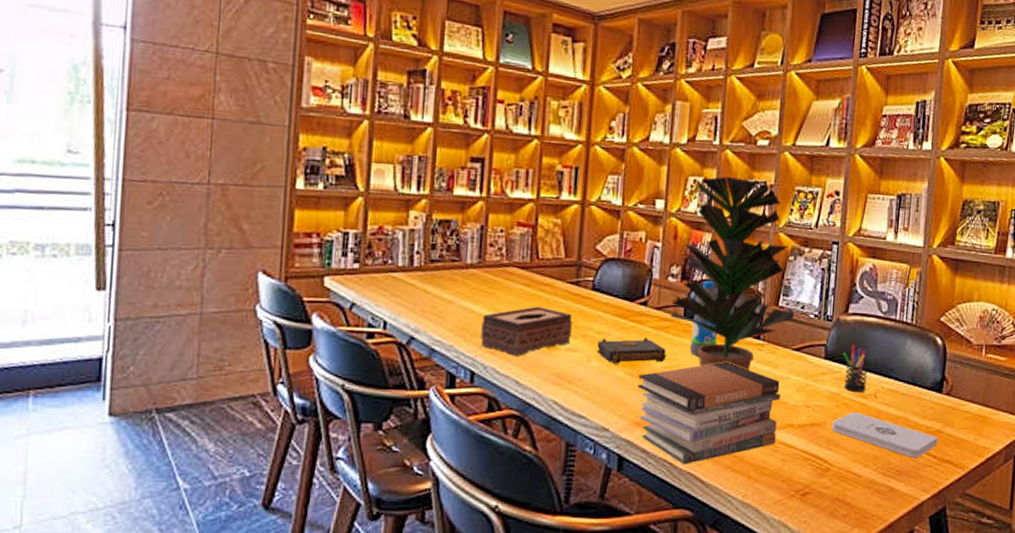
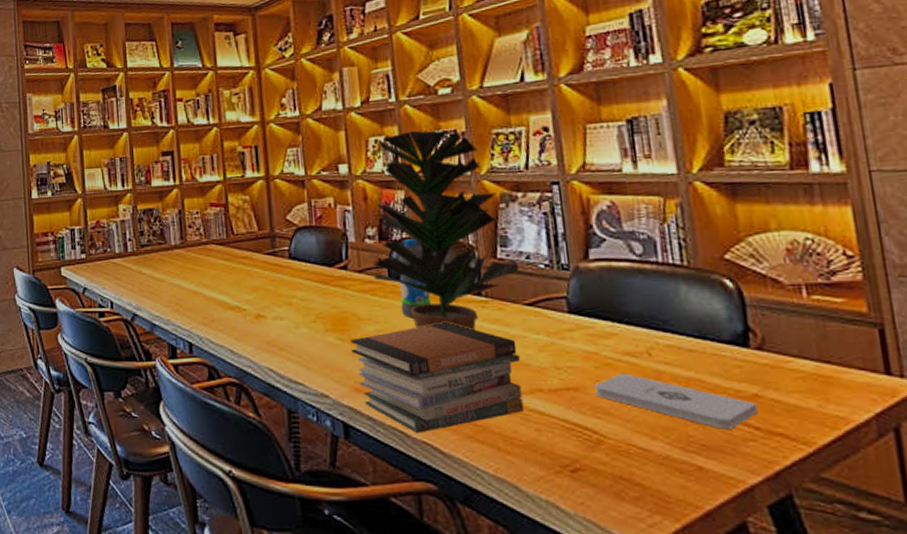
tissue box: present [480,306,573,356] -> none [192,278,276,326]
book: present [597,337,667,364] -> none [303,301,378,329]
pen holder: present [843,344,868,392] -> none [592,295,634,350]

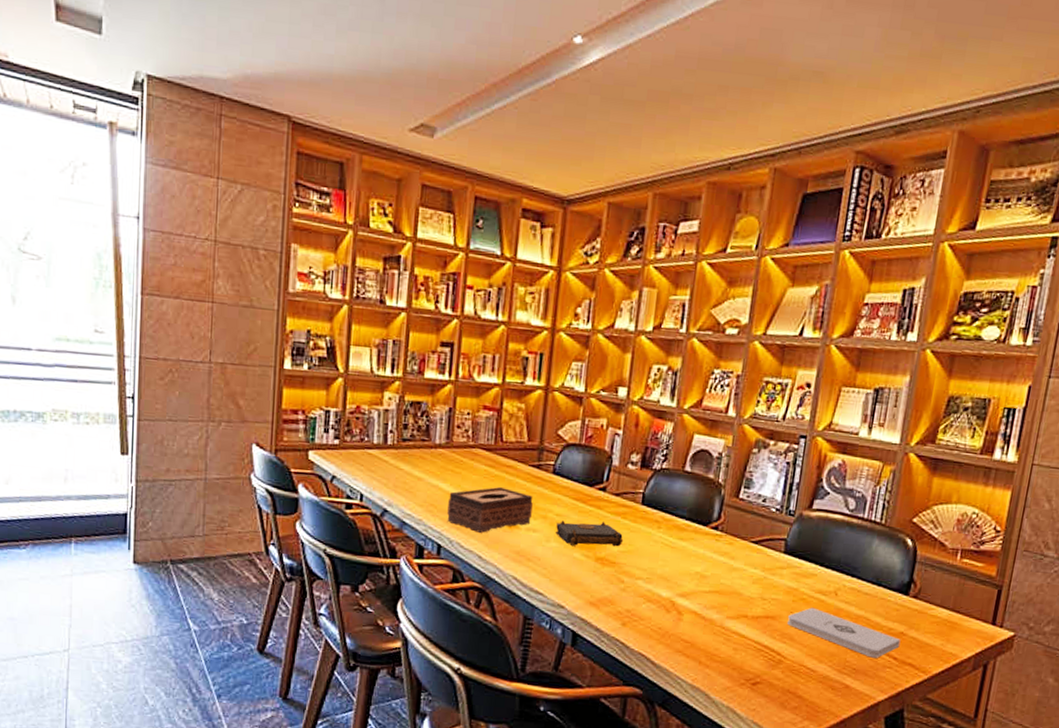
tissue box: none [192,278,276,326] -> present [447,486,533,533]
book: none [303,301,378,329] -> present [555,520,624,547]
book stack: present [350,322,524,433] -> none [593,550,736,645]
potted plant: present [372,130,520,331] -> none [628,365,756,561]
water bottle: present [398,239,431,319] -> none [646,470,677,544]

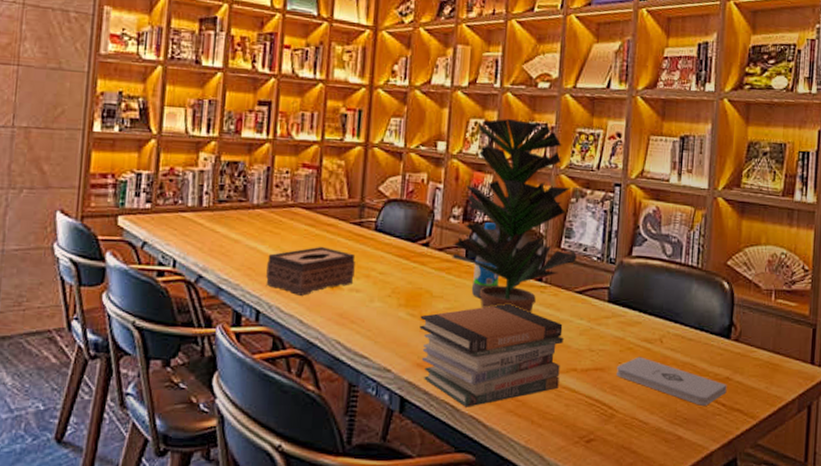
book: present [555,520,624,547] -> none [379,278,449,305]
book stack: none [593,550,736,645] -> present [419,304,563,407]
potted plant: none [628,365,756,561] -> present [452,118,578,314]
water bottle: none [646,470,677,544] -> present [471,222,499,299]

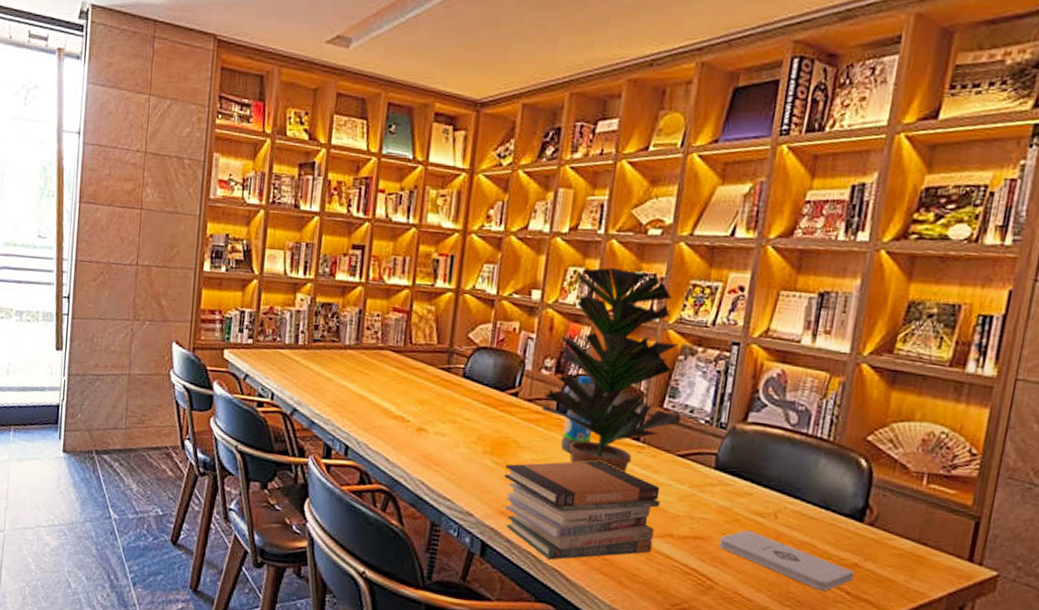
tissue box: present [266,246,356,296] -> none [355,389,442,435]

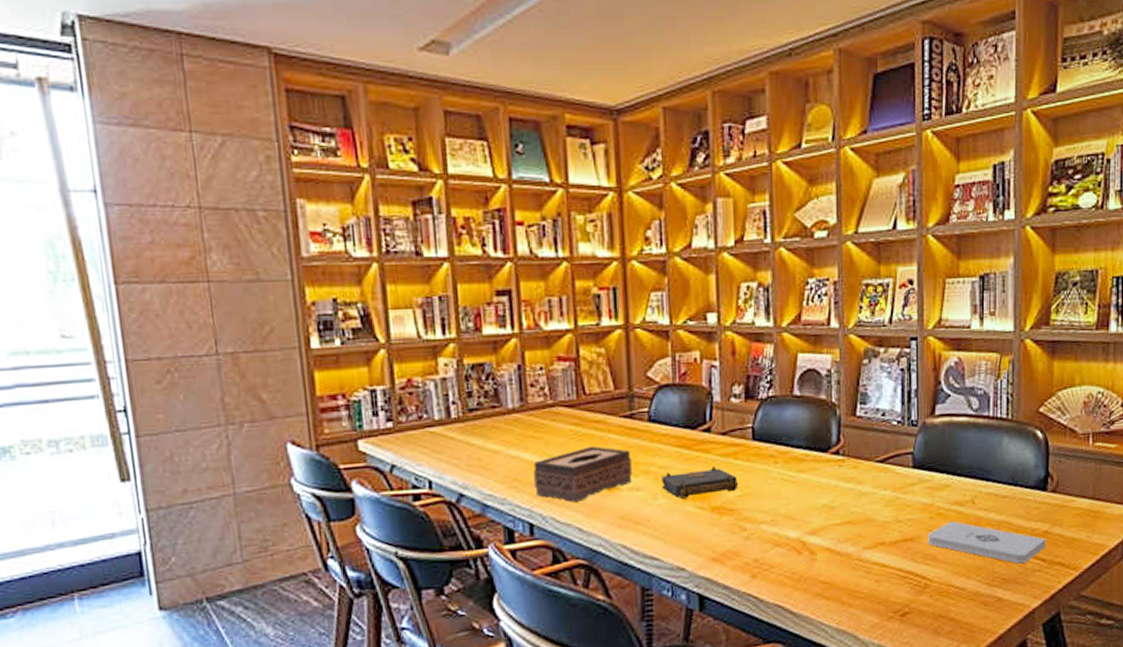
tissue box: none [355,389,442,435] -> present [533,445,632,502]
book: none [465,425,536,455] -> present [661,466,739,499]
book stack: present [504,460,660,560] -> none [710,483,868,597]
potted plant: present [541,267,683,473] -> none [737,277,876,492]
water bottle: present [560,376,594,453] -> none [762,397,792,482]

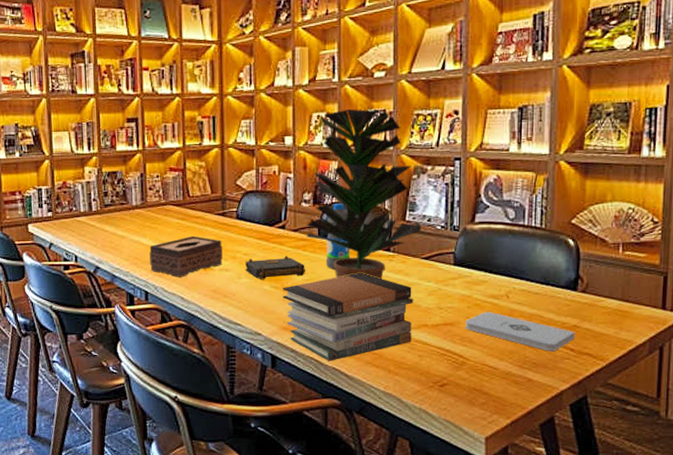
book stack: none [710,483,868,597] -> present [283,273,413,361]
potted plant: none [737,277,876,492] -> present [306,108,422,280]
water bottle: none [762,397,792,482] -> present [326,203,350,270]

